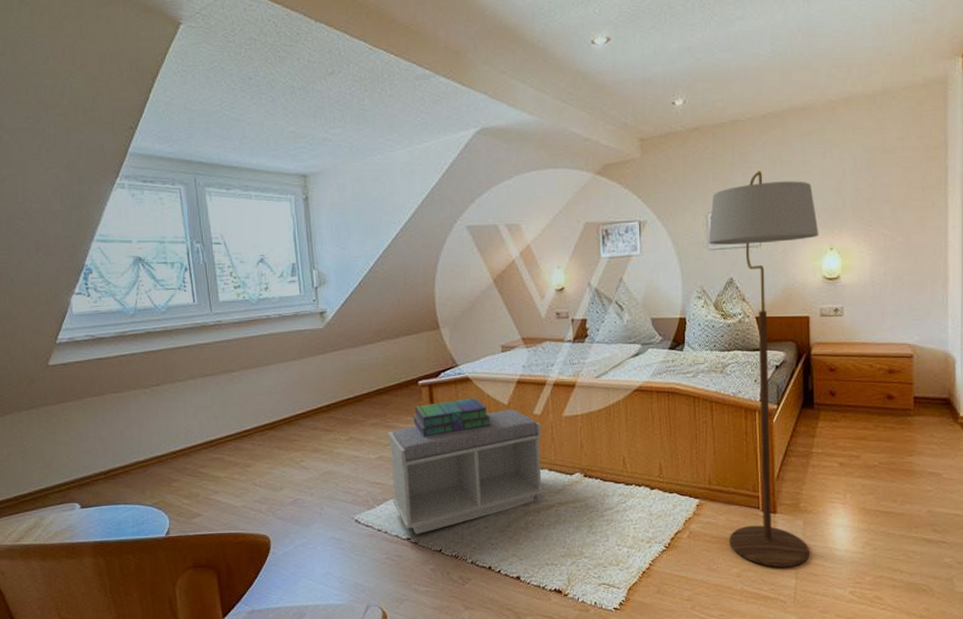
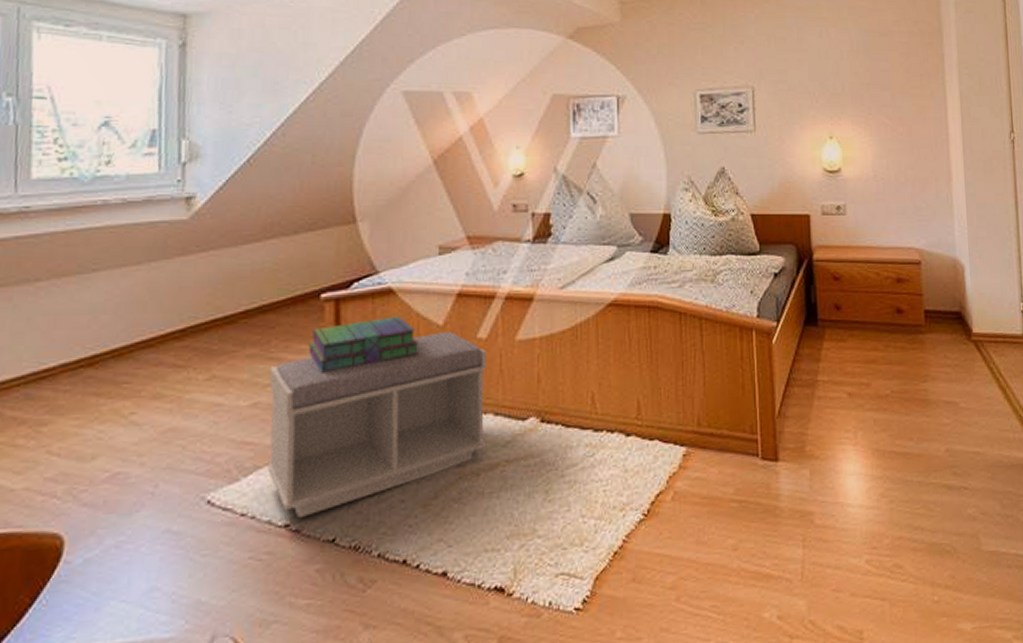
floor lamp: present [708,171,819,567] -> none [696,46,819,534]

